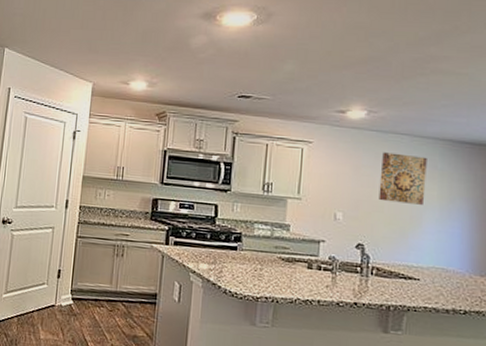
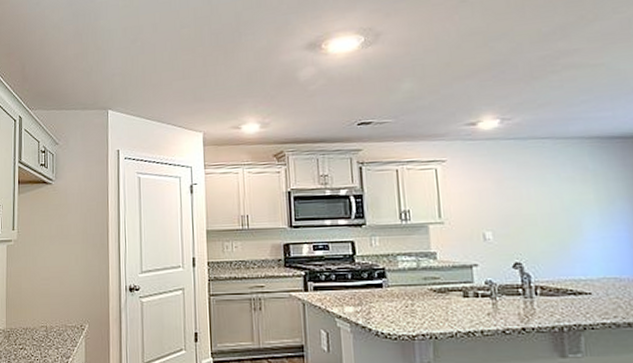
wall art: present [378,152,427,205] -> none [525,159,581,213]

